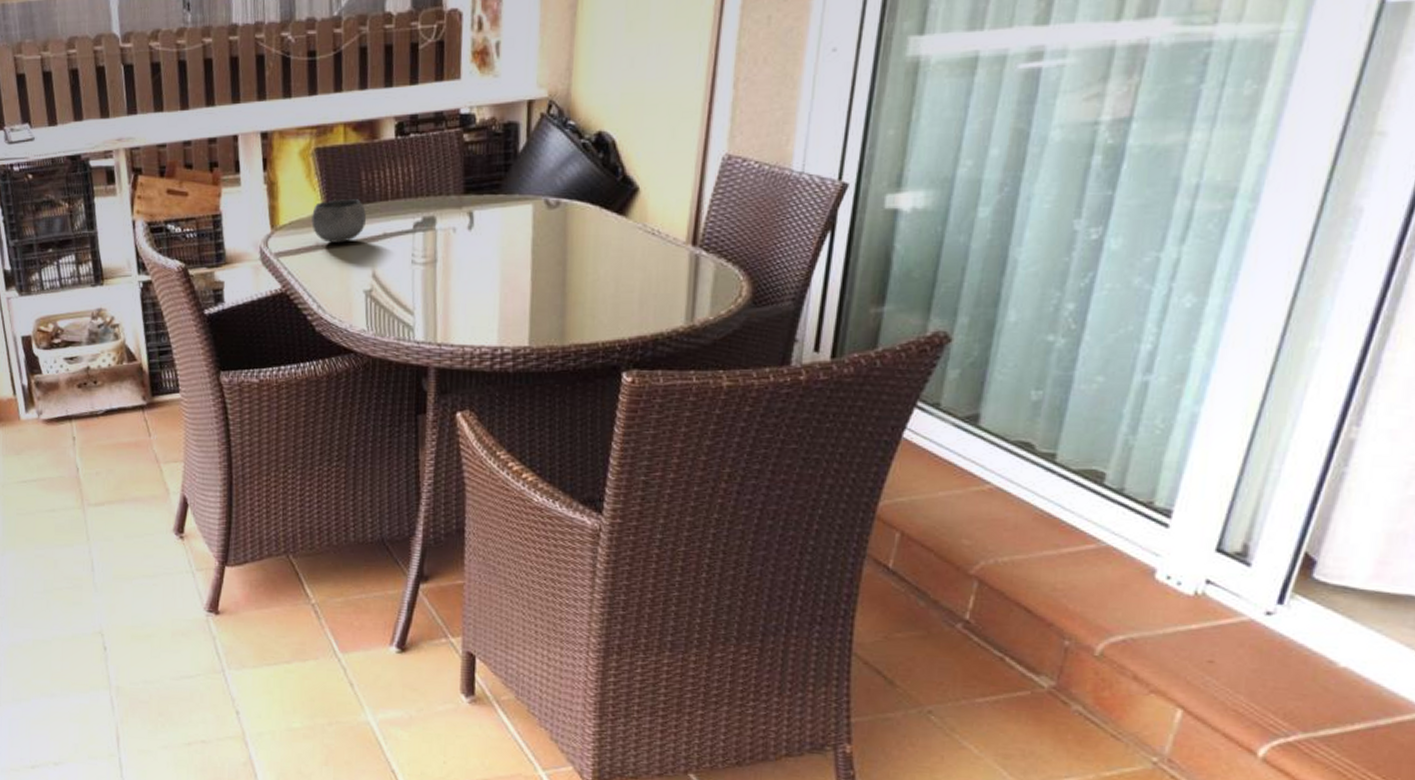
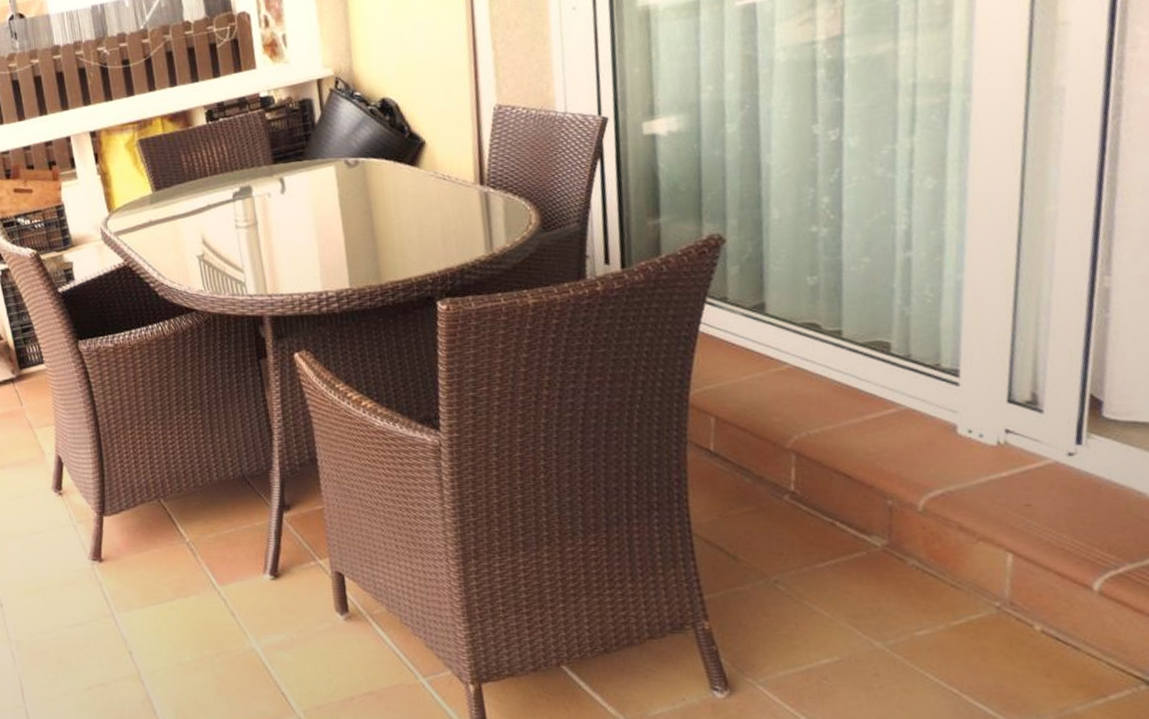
bowl: present [312,199,367,243] -> none [142,178,192,218]

